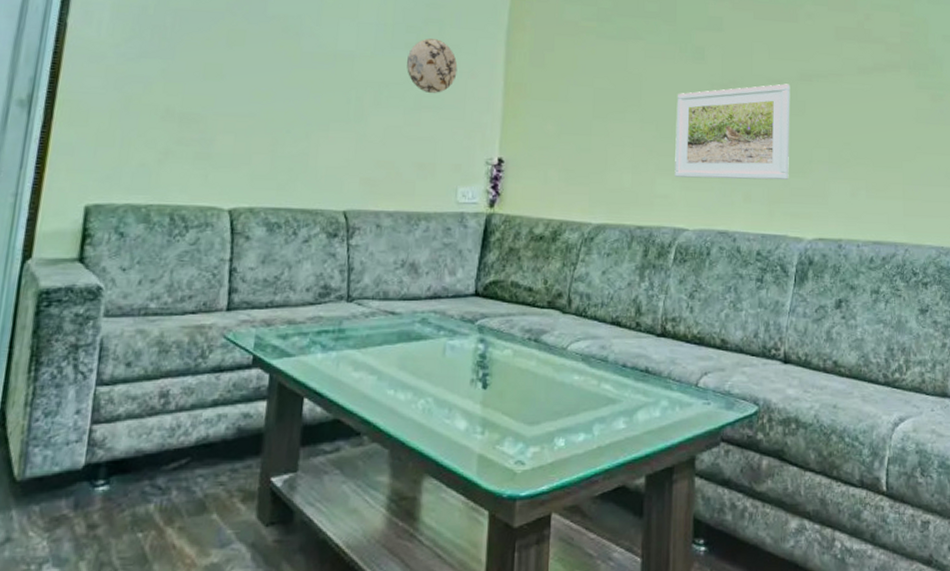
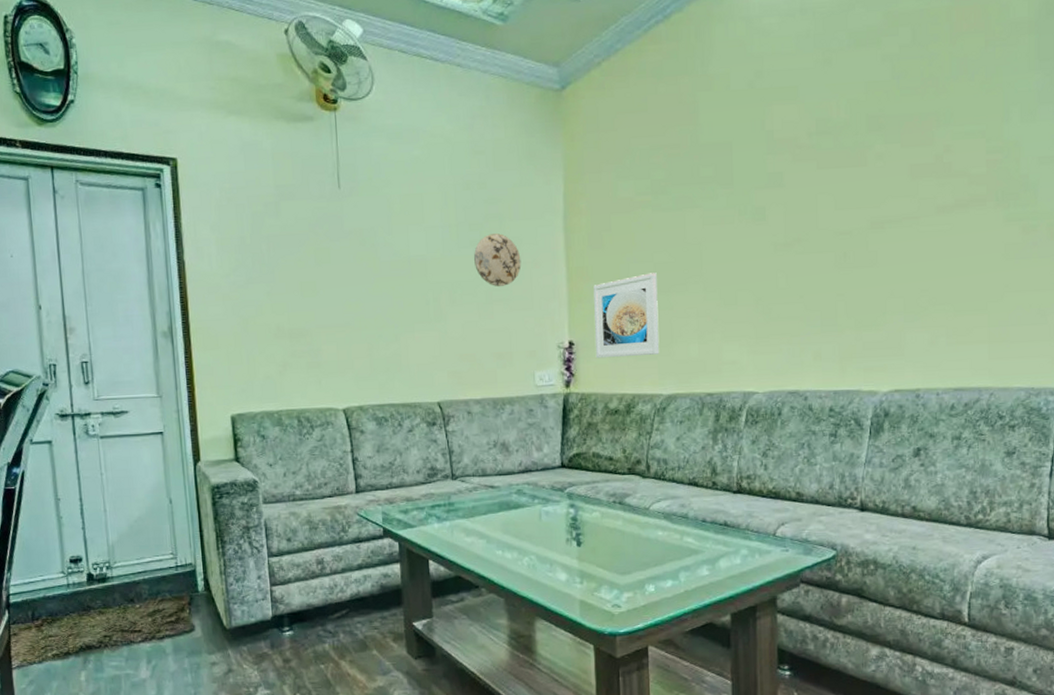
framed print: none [525,97,596,181] -> present [593,273,660,359]
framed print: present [674,83,791,180] -> none [739,234,861,343]

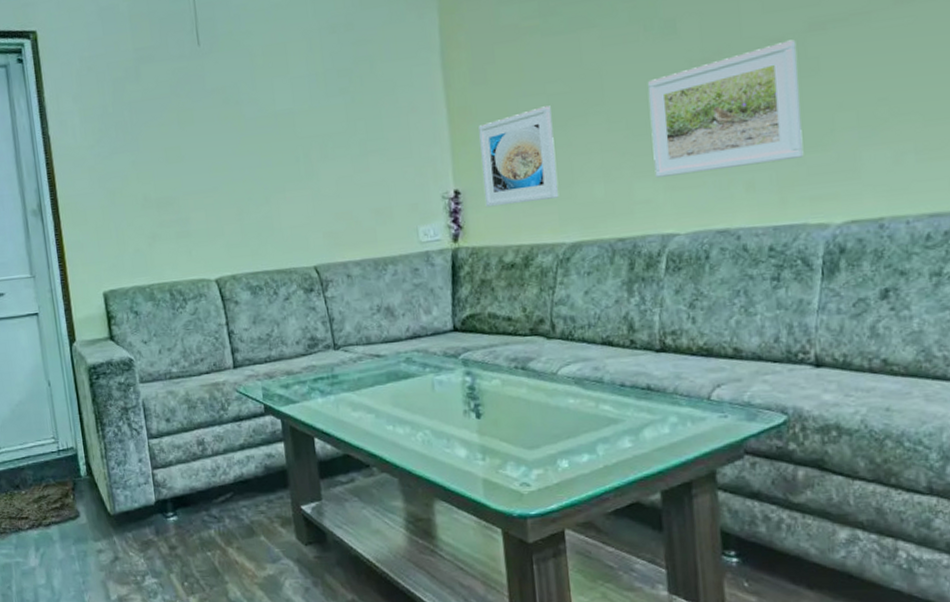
decorative plate: present [474,233,521,287] -> none [344,77,397,137]
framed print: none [739,234,861,343] -> present [648,39,804,178]

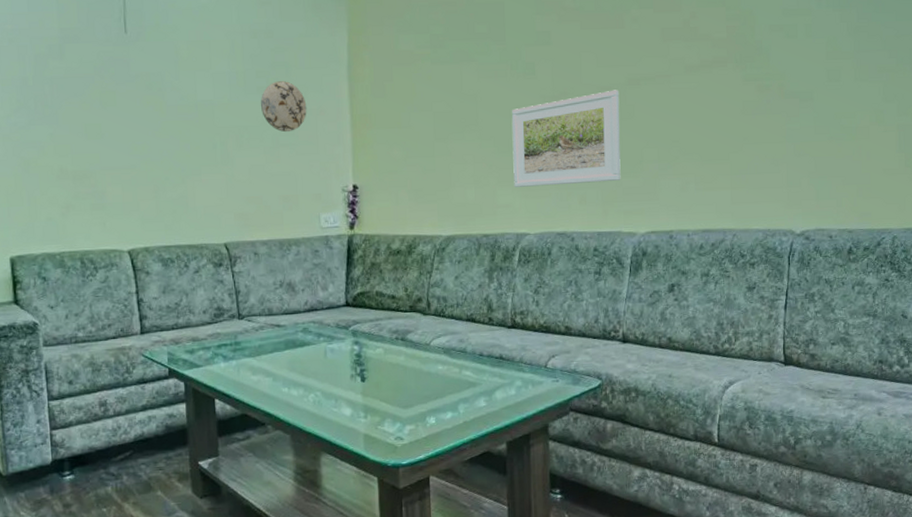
decorative plate: none [344,77,397,137] -> present [261,81,307,133]
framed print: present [478,105,559,208] -> none [376,121,439,202]

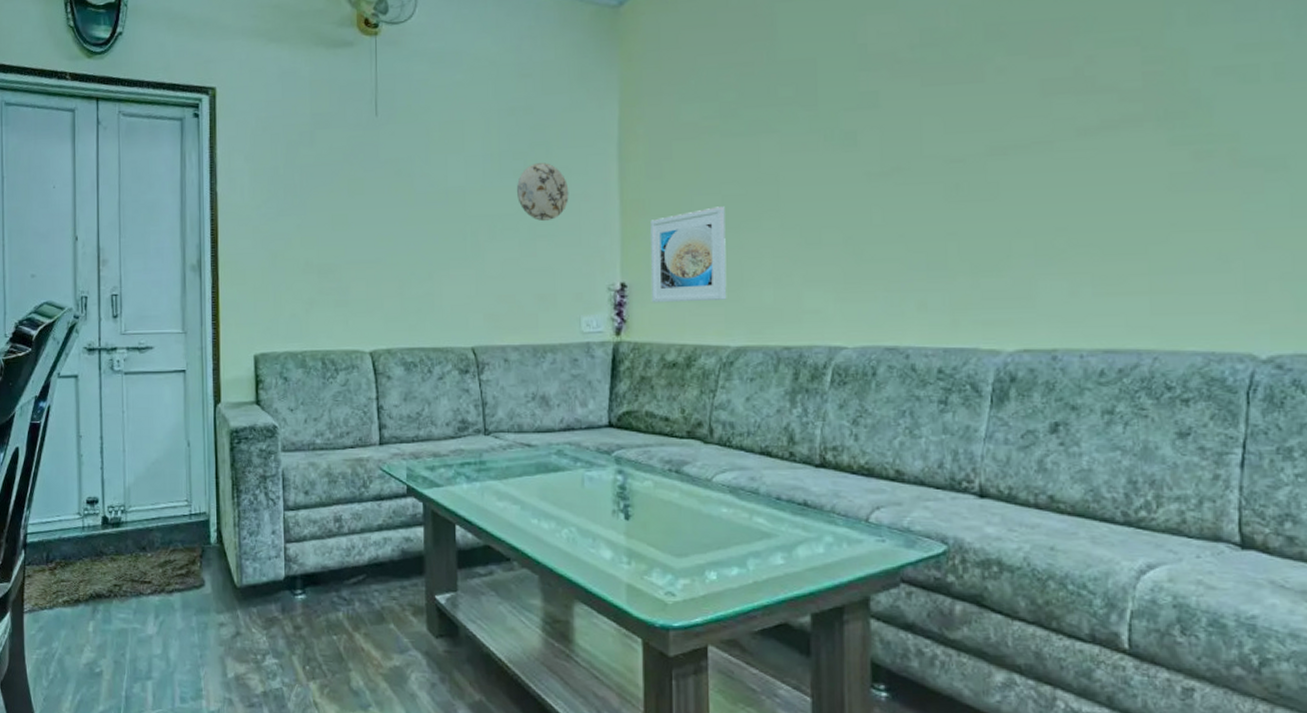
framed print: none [376,121,439,202] -> present [650,206,727,303]
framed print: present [511,89,621,187] -> none [824,162,979,288]

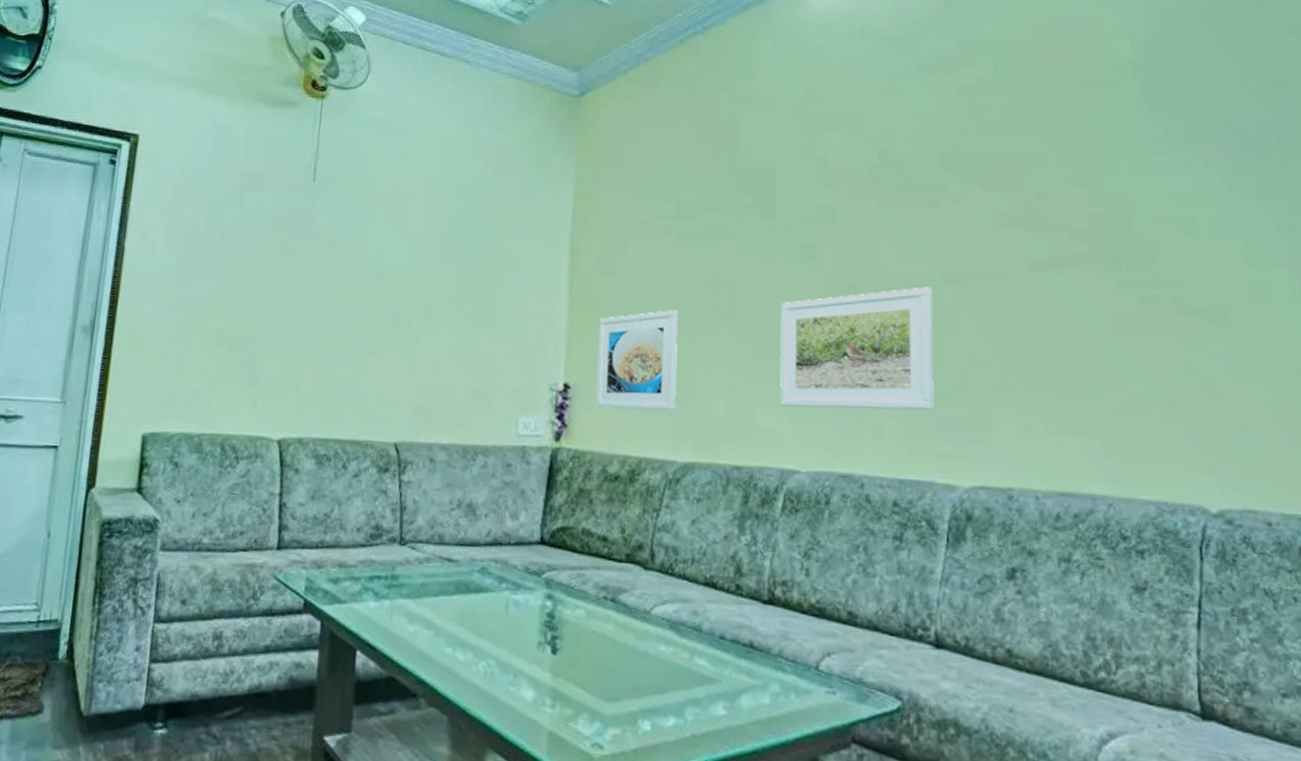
decorative plate: present [517,163,569,222] -> none [459,248,515,310]
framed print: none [824,162,979,288] -> present [780,286,934,411]

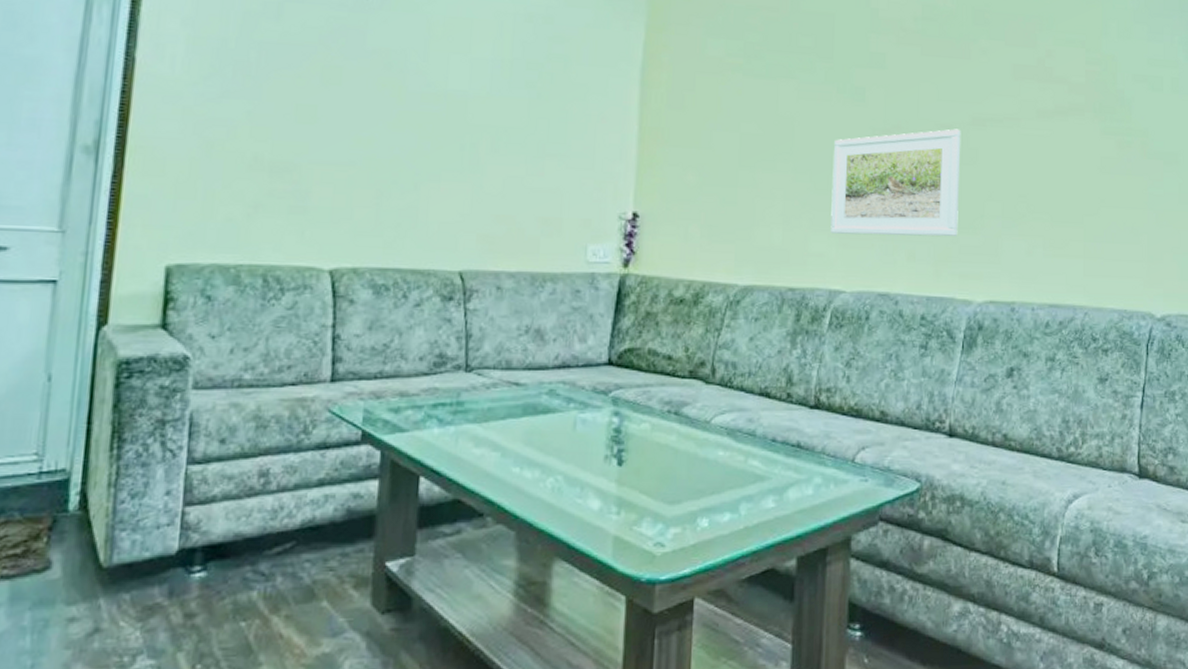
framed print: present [595,310,678,411] -> none [663,144,742,238]

